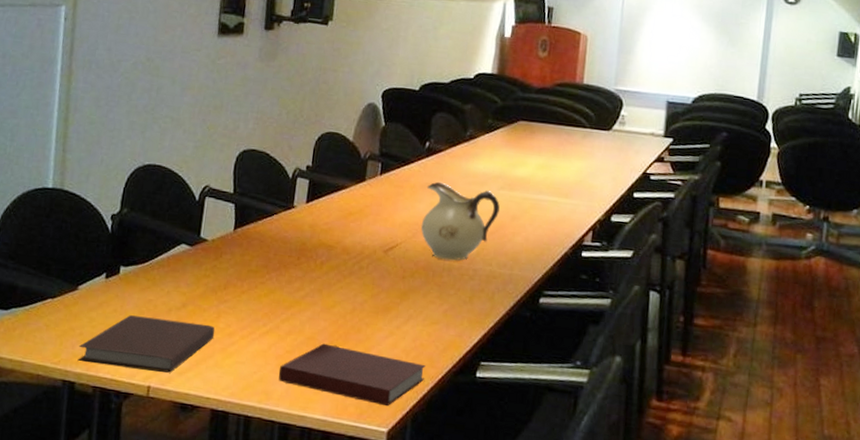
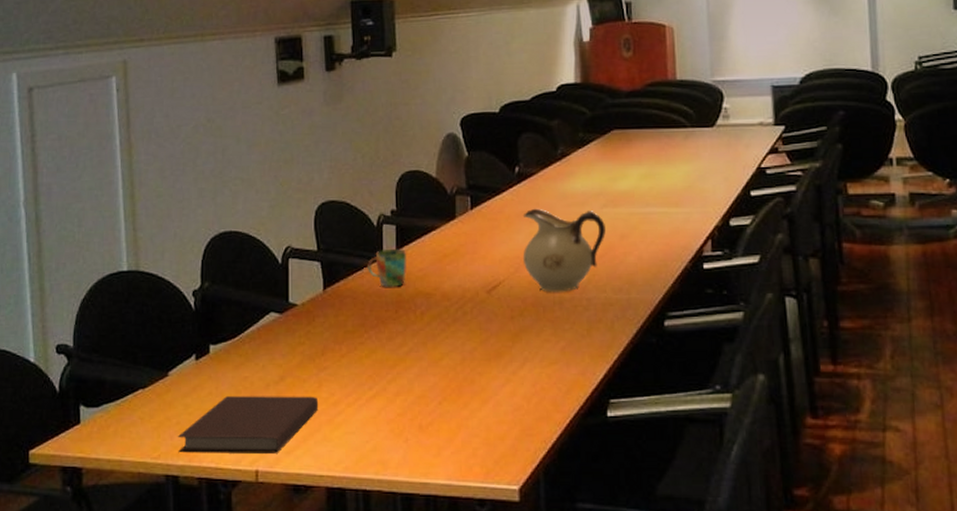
mug: none [277,200,316,236] -> present [367,248,407,287]
notebook: present [279,343,426,407] -> none [393,400,551,462]

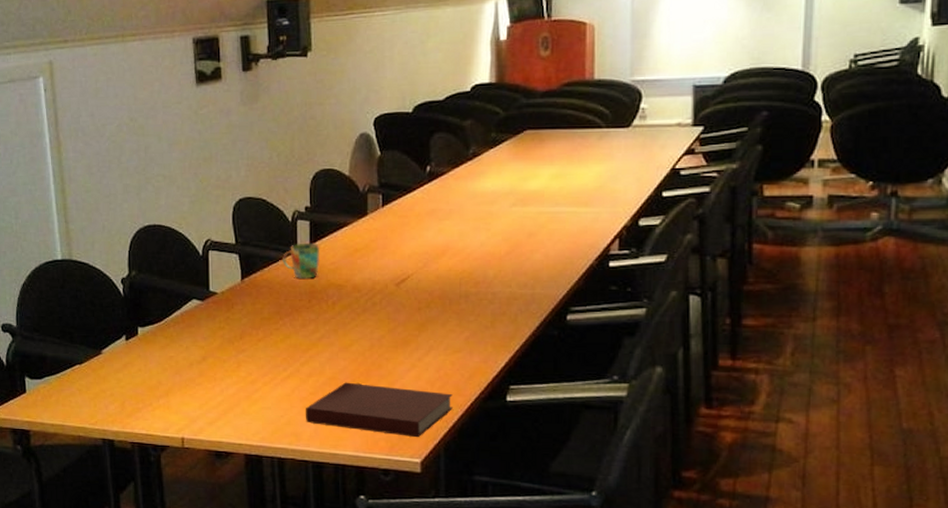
notebook: present [177,396,319,453] -> none [111,373,238,424]
notebook: none [393,400,551,462] -> present [306,382,453,438]
pitcher: present [522,208,606,293] -> none [431,206,513,286]

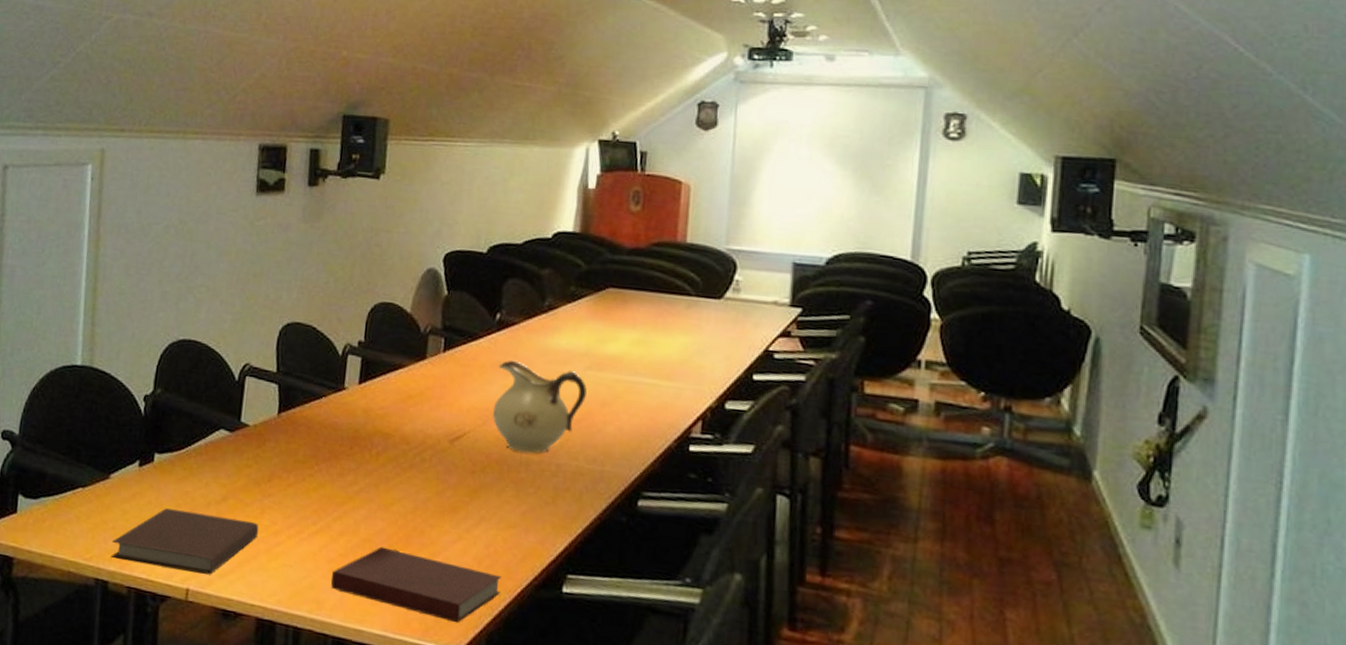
notebook: none [111,373,238,424] -> present [111,508,259,575]
mug: present [283,243,320,278] -> none [326,381,370,422]
pitcher: none [431,206,513,286] -> present [492,360,587,454]

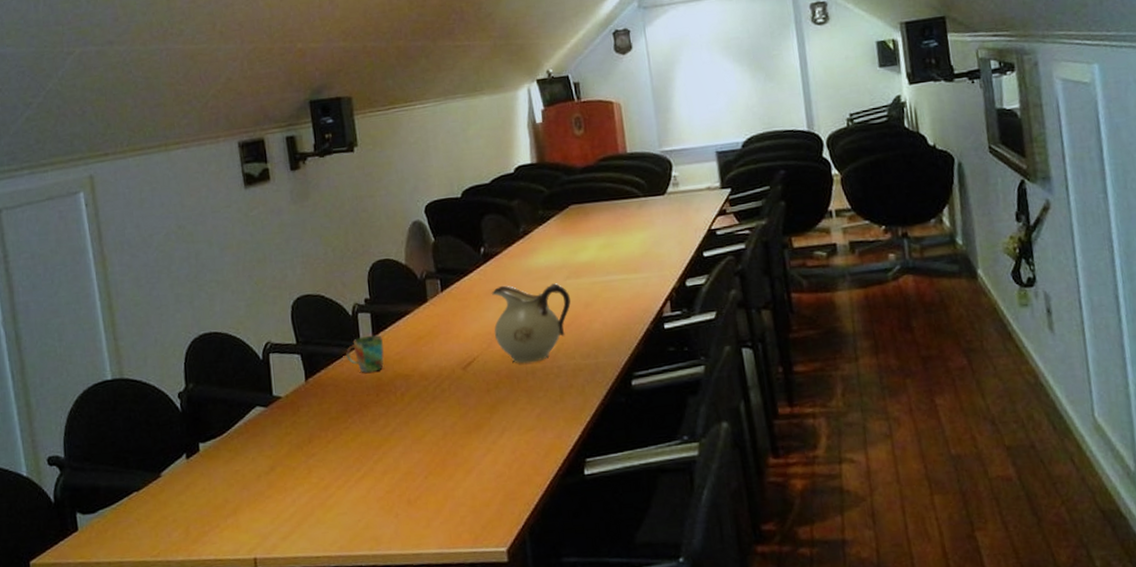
notebook: present [111,508,259,575] -> none [174,482,310,549]
mug: none [326,381,370,422] -> present [346,334,384,373]
notebook: present [331,546,501,623] -> none [384,474,533,525]

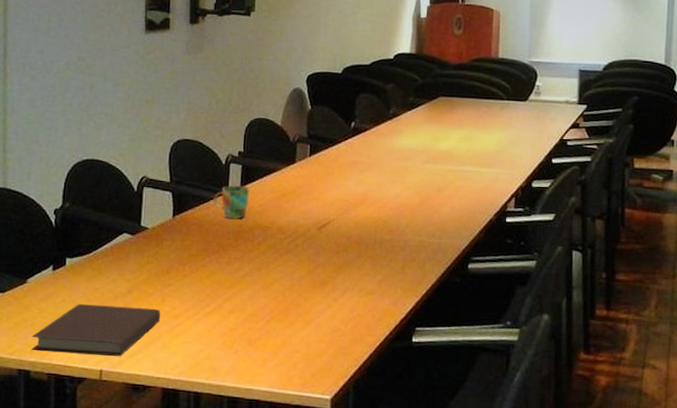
notebook: none [174,482,310,549] -> present [31,304,161,356]
pitcher: present [491,283,571,364] -> none [351,159,425,234]

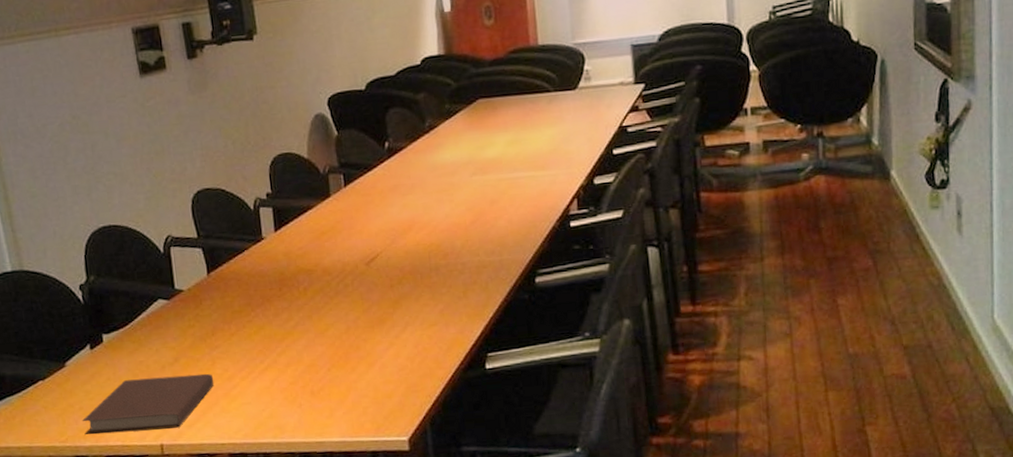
mug: present [214,185,250,219] -> none [248,229,287,267]

